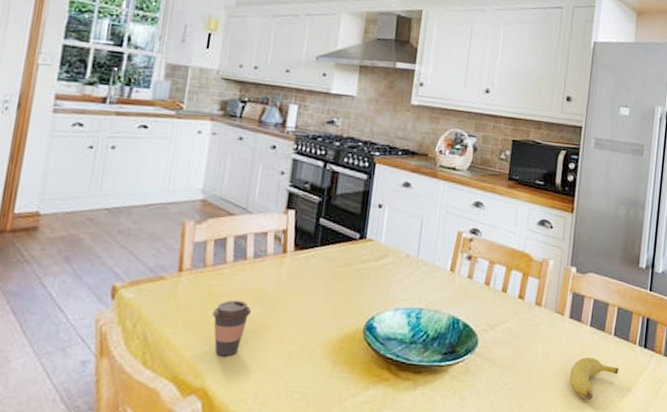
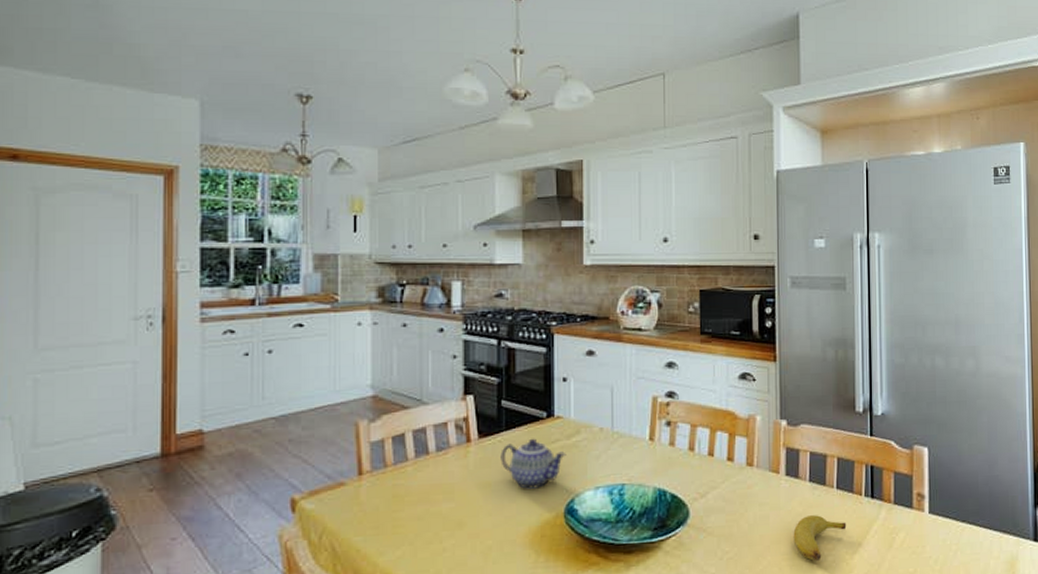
coffee cup: present [211,300,251,357] -> none [400,497,441,560]
teapot: none [311,256,373,303] -> present [500,438,567,489]

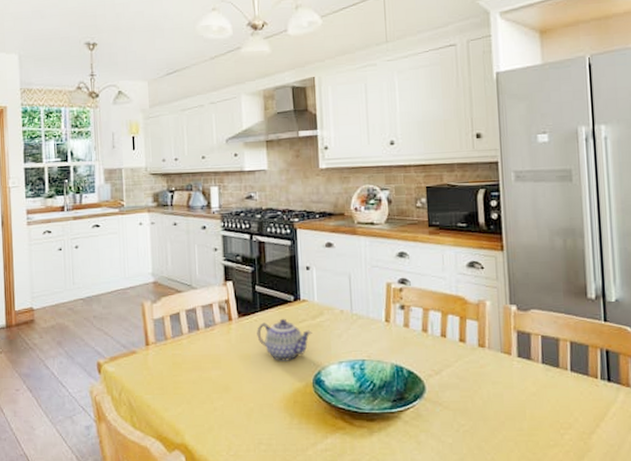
banana: present [793,515,847,561] -> none [527,395,583,438]

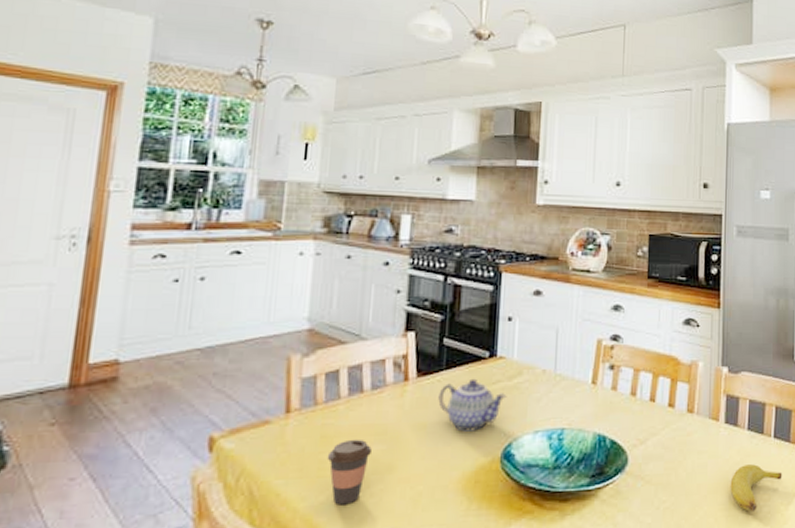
coffee cup: none [179,366,211,416] -> present [327,439,372,505]
banana: none [527,395,583,438] -> present [730,464,782,511]

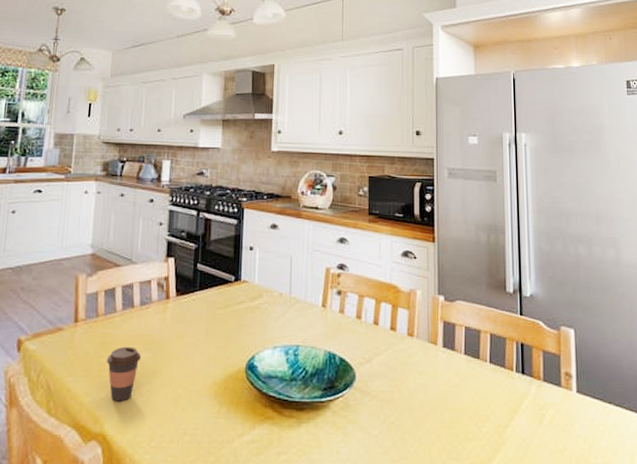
teapot: present [438,378,507,432] -> none [193,299,250,344]
banana: present [730,464,782,511] -> none [450,387,499,431]

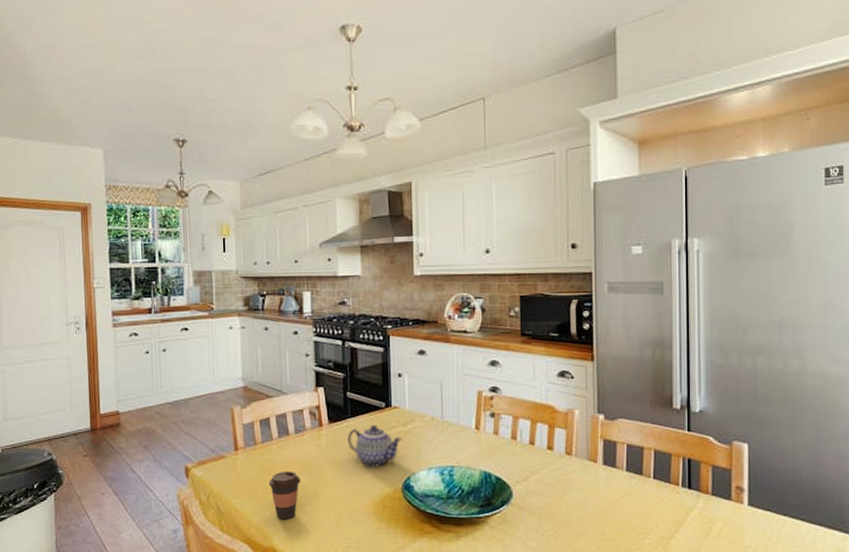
teapot: none [193,299,250,344] -> present [347,424,403,467]

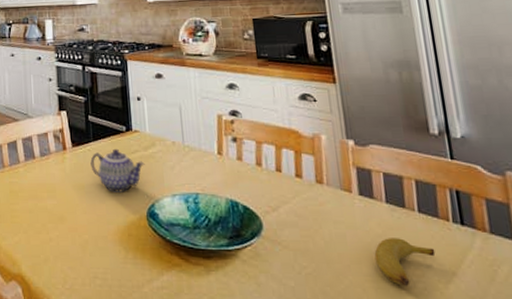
coffee cup: present [268,471,300,520] -> none [16,194,46,246]
banana: none [610,502,663,542] -> present [374,238,436,286]

